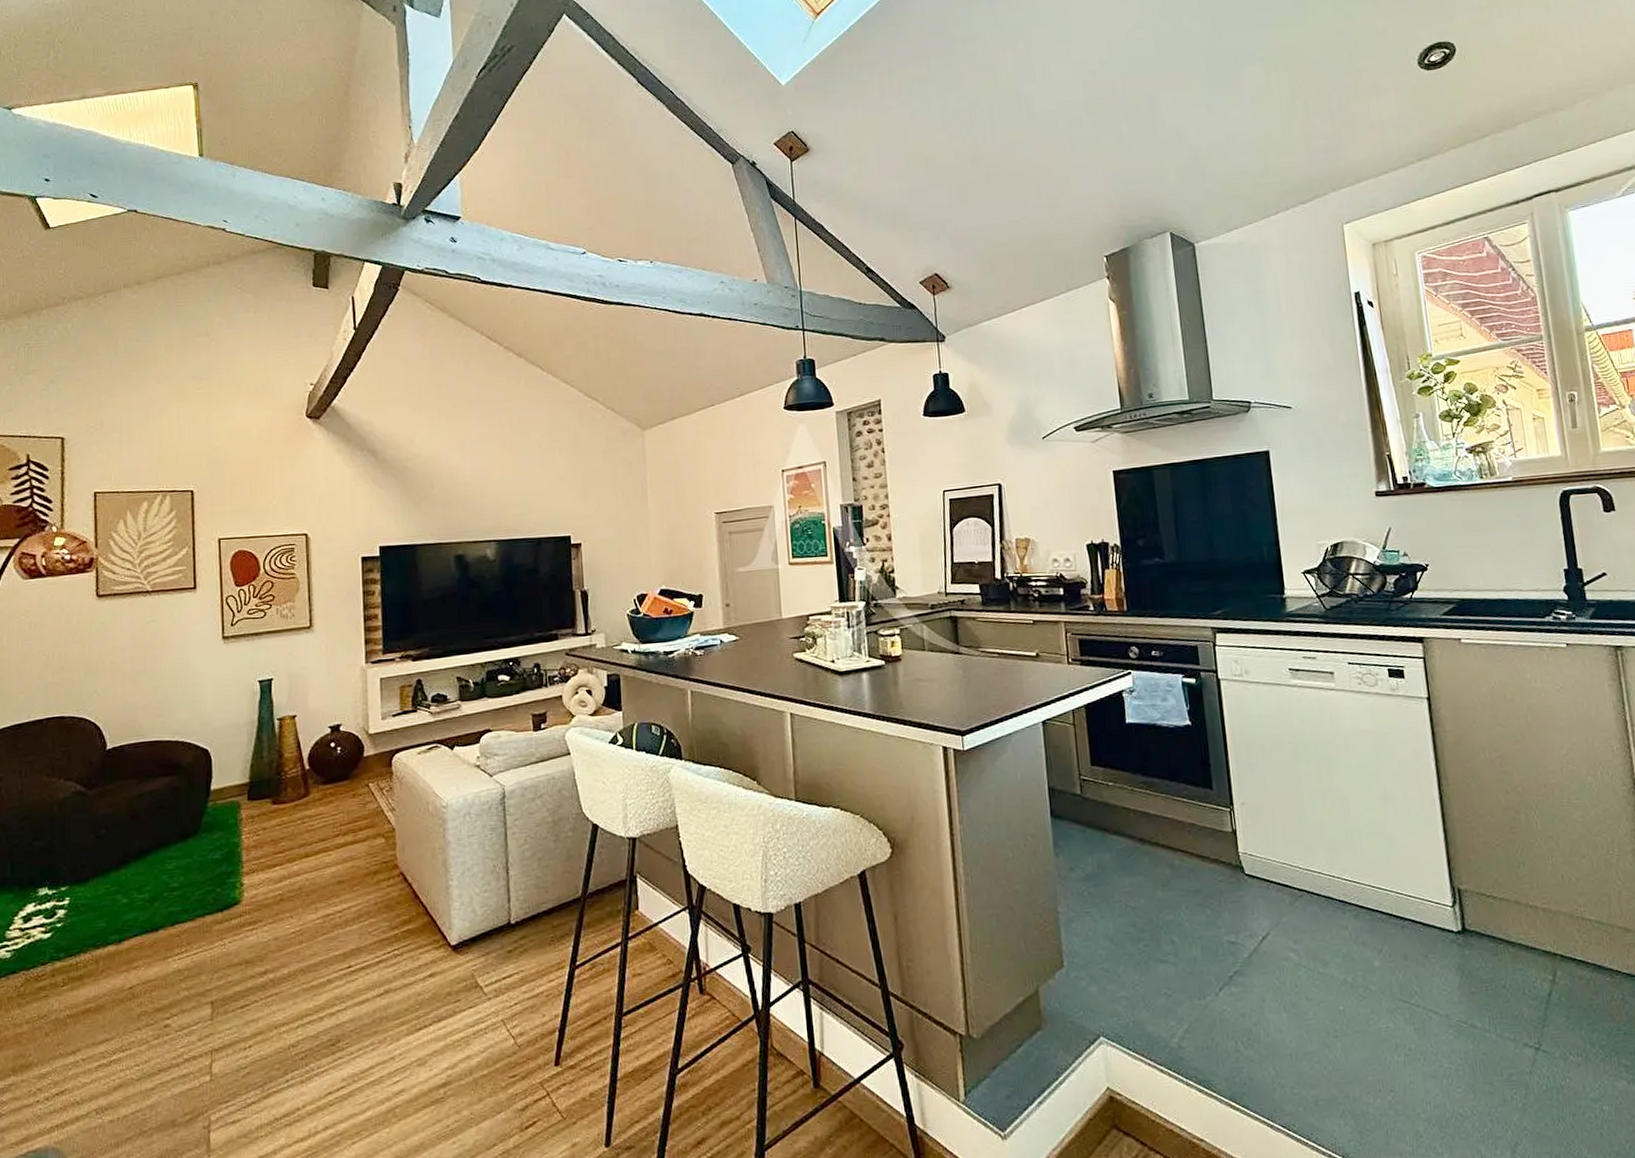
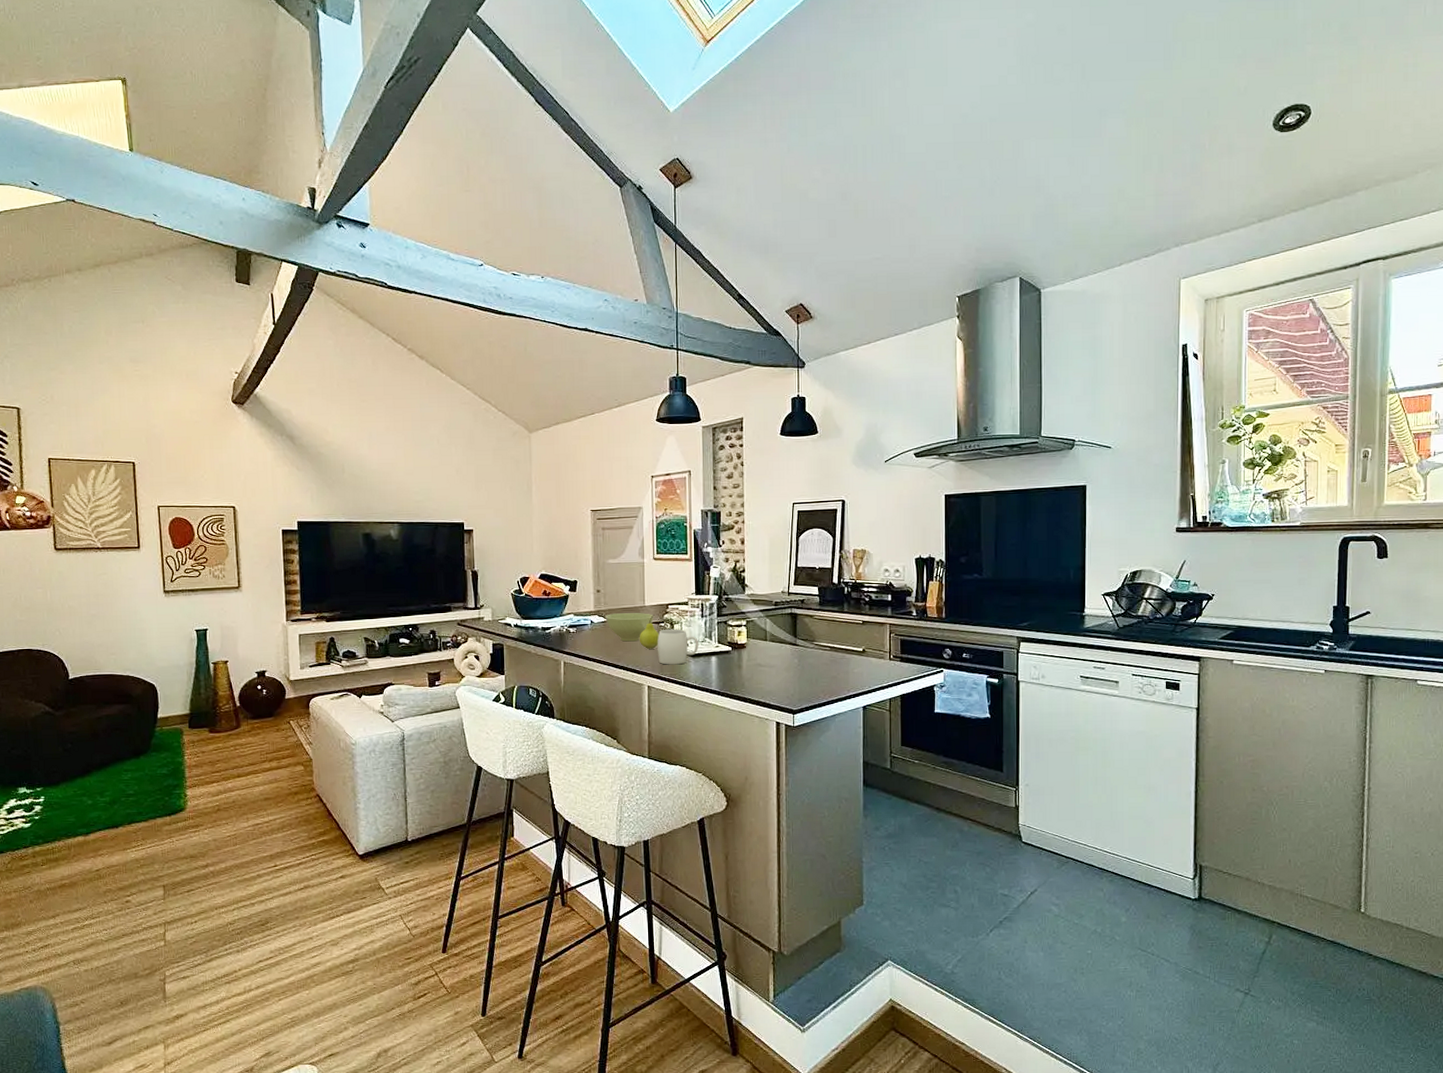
bowl: none [737,627,793,663] -> present [605,613,654,642]
fruit: none [777,628,801,669] -> present [639,615,660,649]
mug: none [798,643,847,687] -> present [657,628,699,665]

